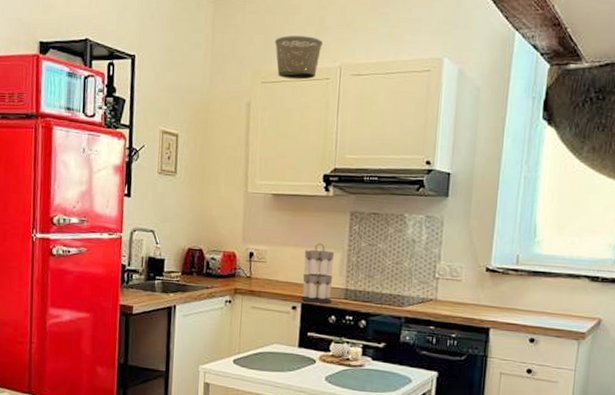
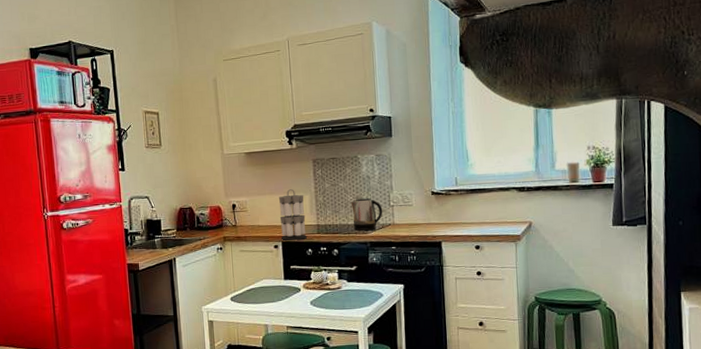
basket: present [274,35,323,80] -> none [229,17,270,55]
kettle: none [387,264,426,304] -> present [350,197,383,231]

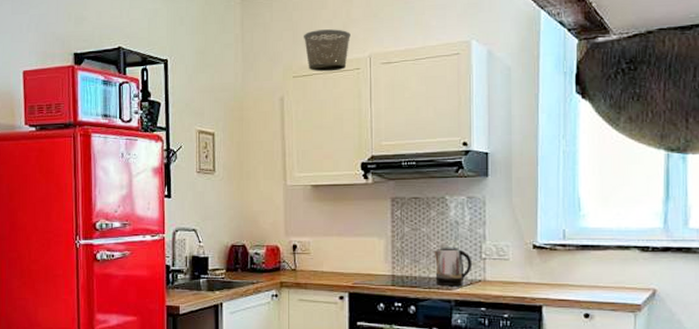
basket: none [229,17,270,55] -> present [303,29,350,72]
spice rack: present [278,189,307,241] -> none [347,231,379,293]

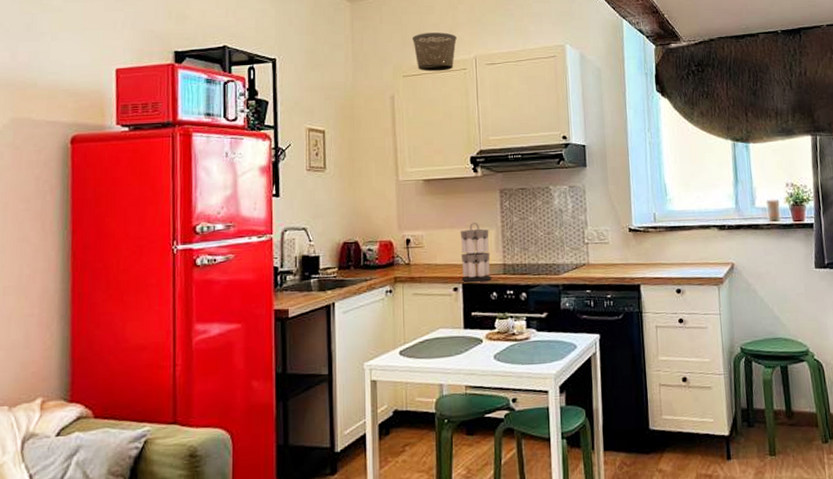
spice rack: none [347,231,379,293] -> present [460,222,491,283]
kettle: present [434,246,473,287] -> none [541,233,577,272]

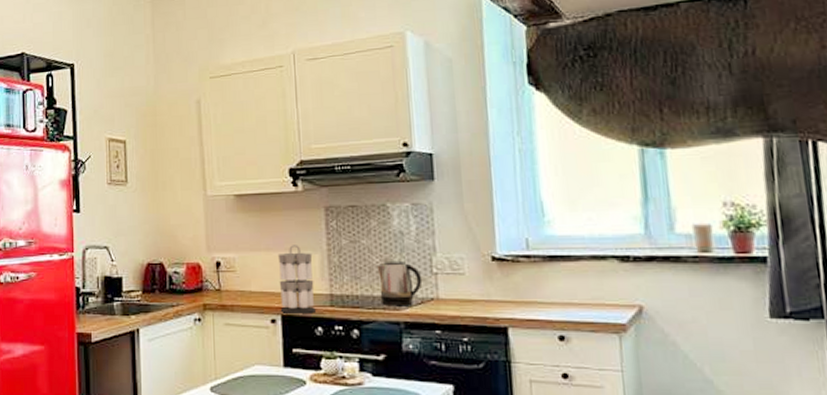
basket: present [411,32,457,72] -> none [219,25,271,72]
kettle: none [541,233,577,272] -> present [376,260,423,307]

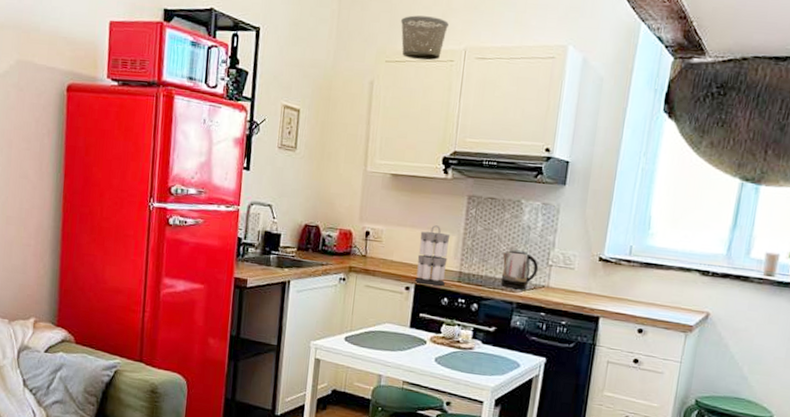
basket: none [219,25,271,72] -> present [400,15,449,61]

